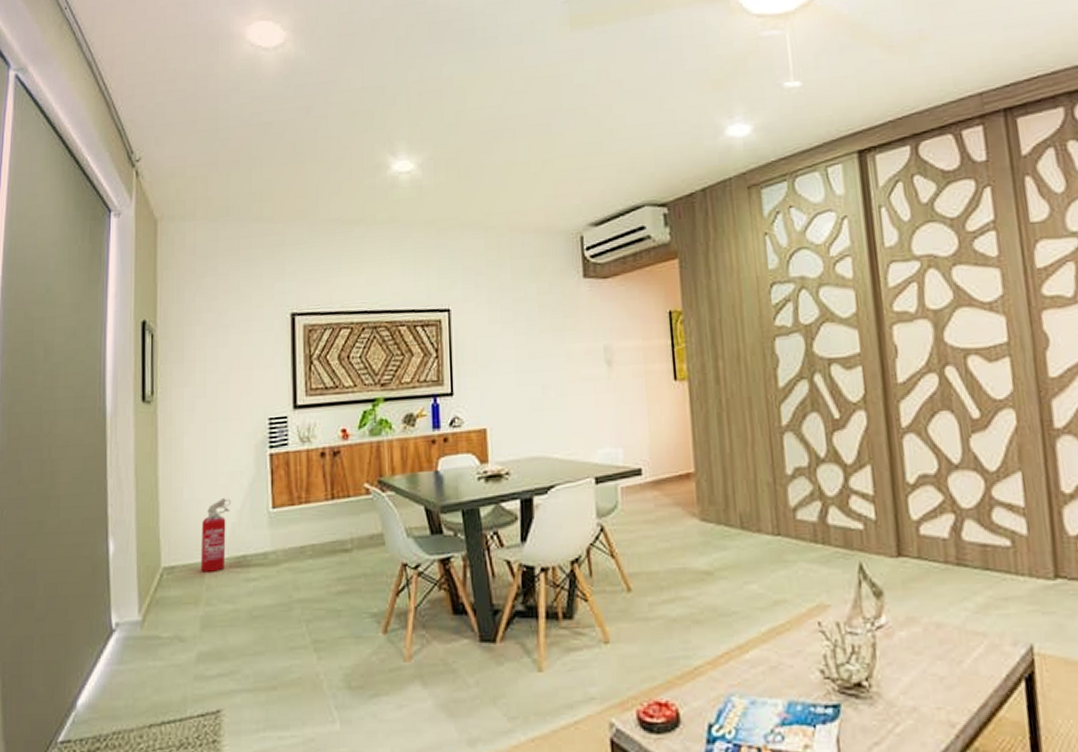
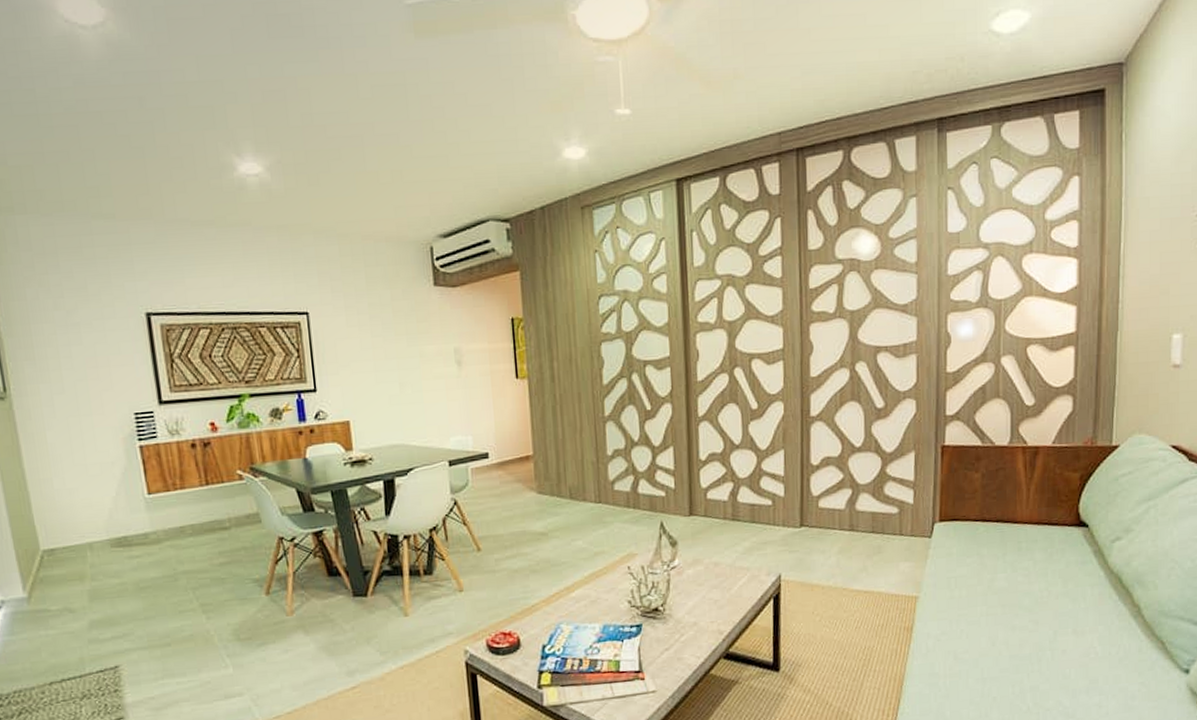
fire extinguisher: present [201,498,232,572] -> none [77,487,106,553]

